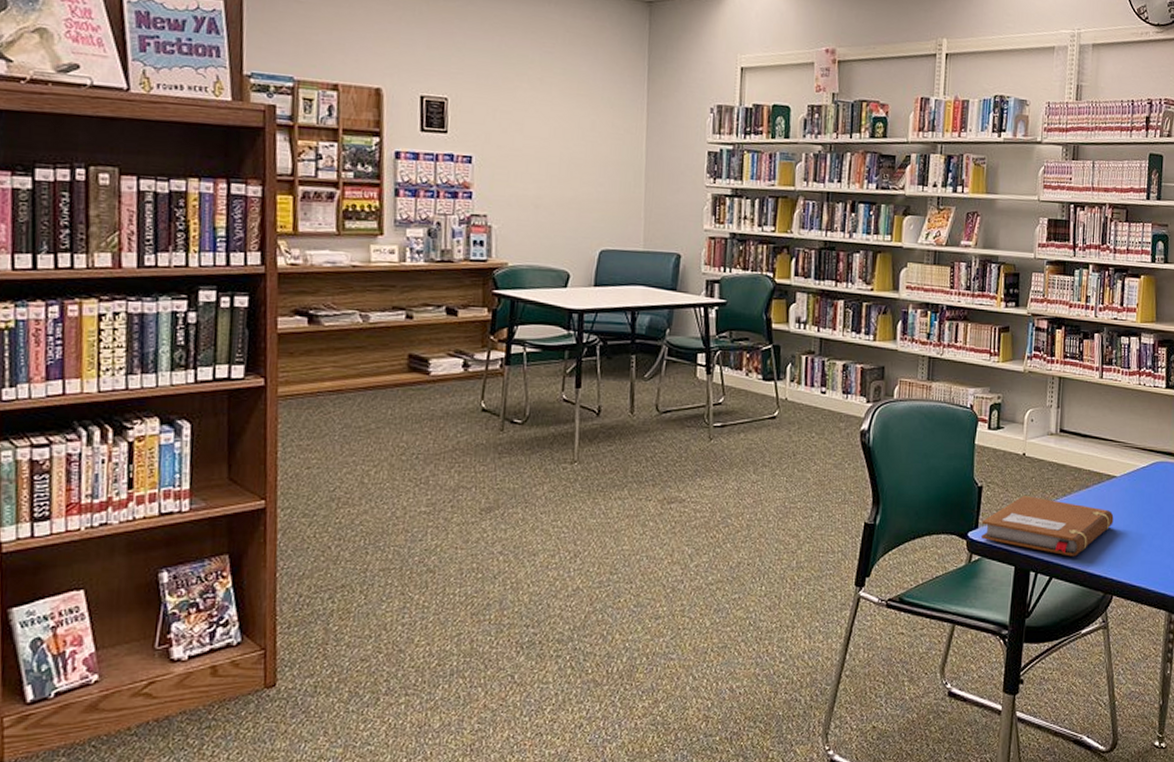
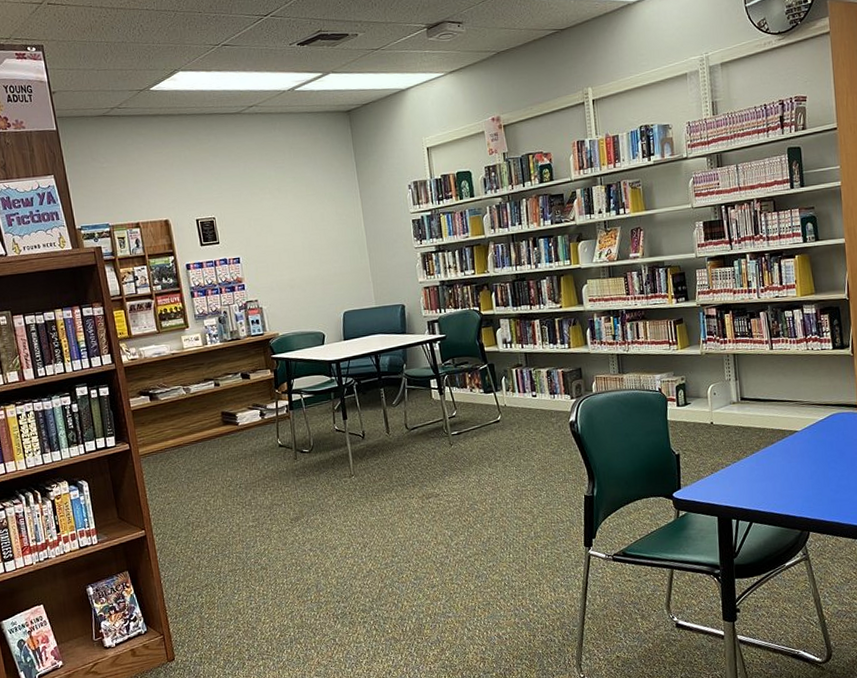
notebook: present [981,494,1114,557] -> none [684,456,801,503]

